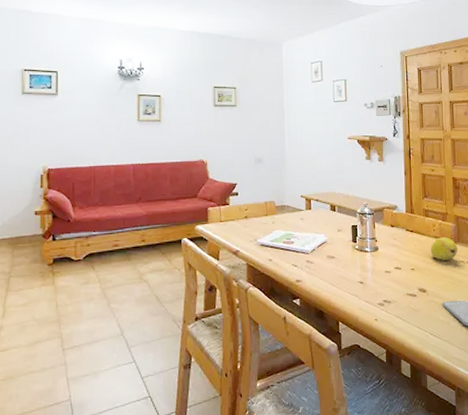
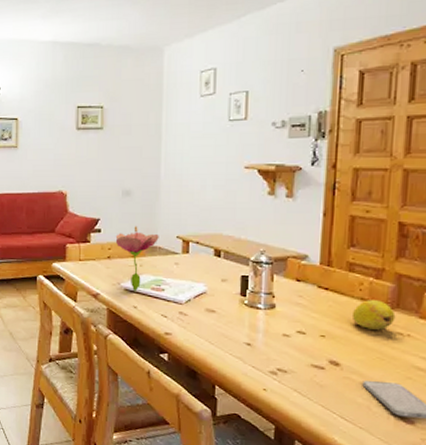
flower: none [251,189,287,247] -> present [115,226,159,292]

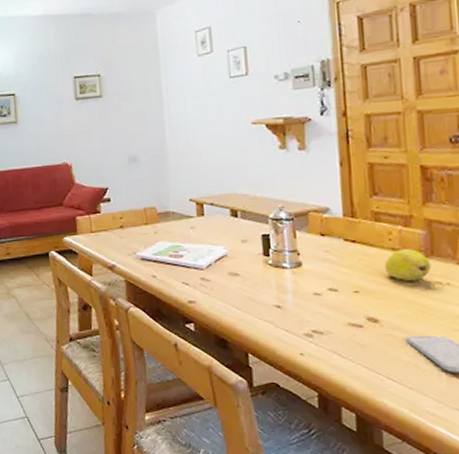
flower: present [115,226,159,292] -> none [126,192,171,261]

